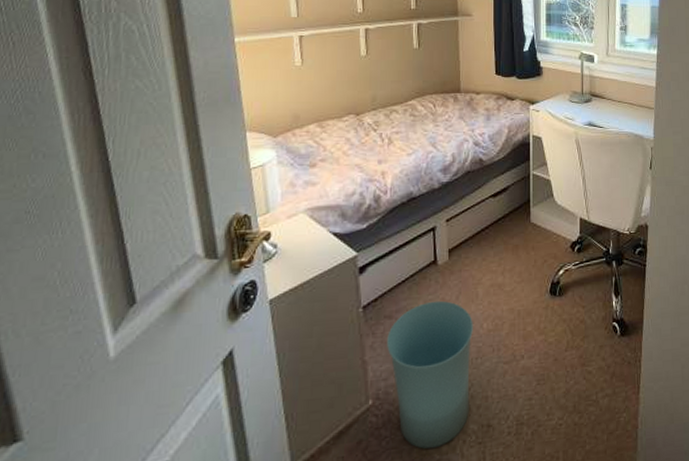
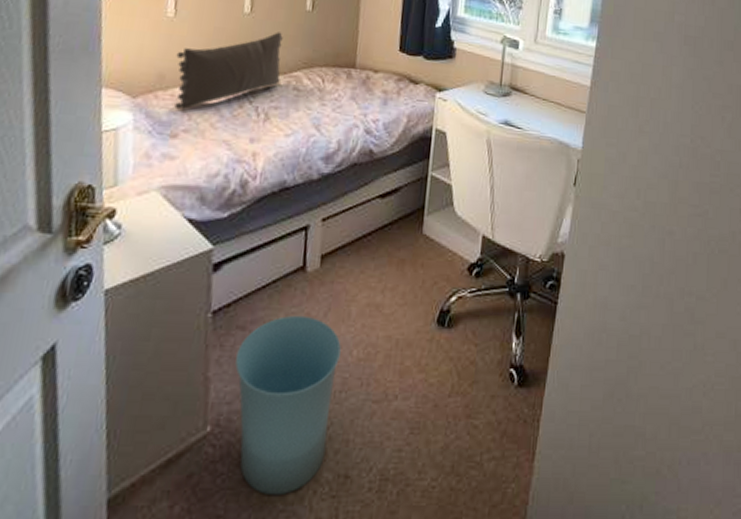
pillow: none [307,69,398,143] -> present [174,32,283,110]

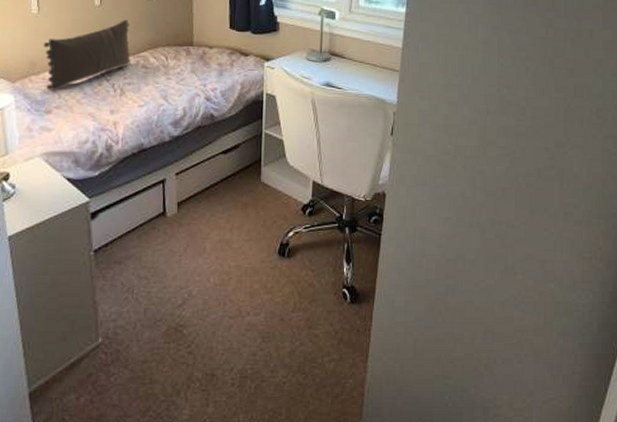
waste bin: present [235,315,341,496] -> none [116,251,200,390]

